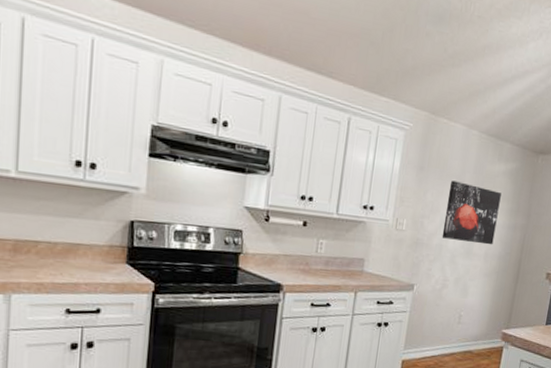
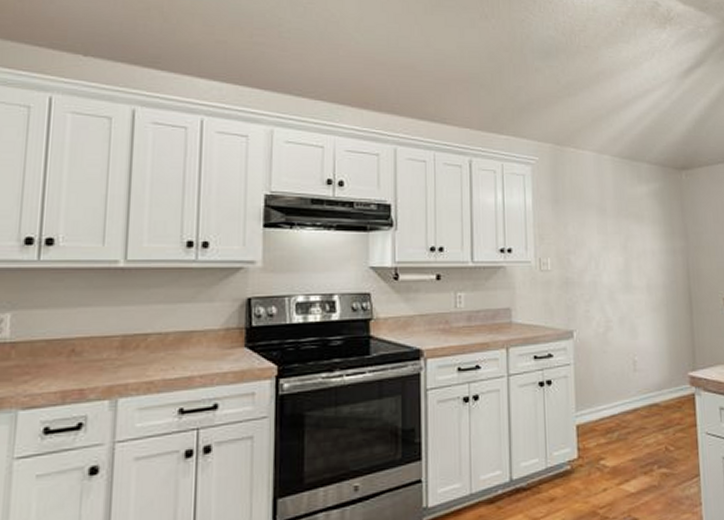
wall art: present [441,180,502,245] -> none [591,210,654,275]

